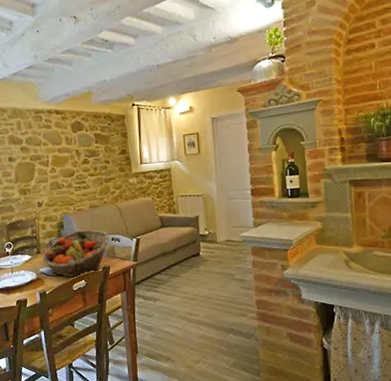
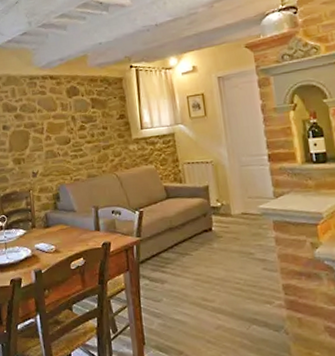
fruit basket: present [42,230,111,277] -> none [37,202,111,254]

